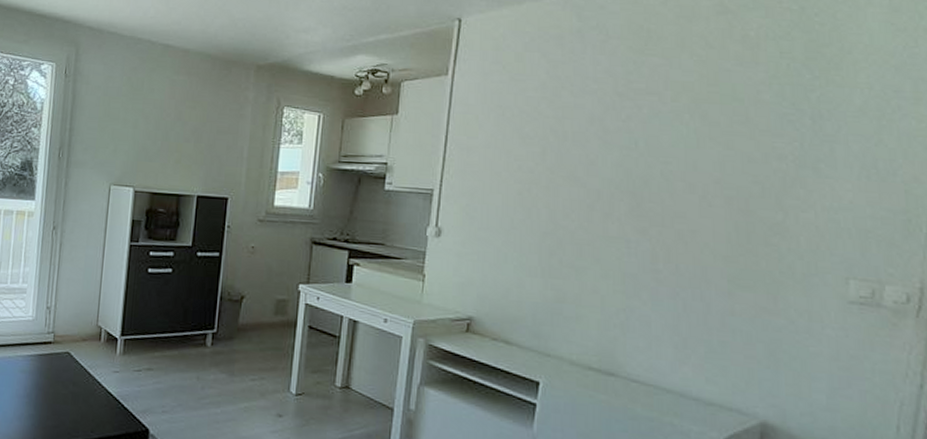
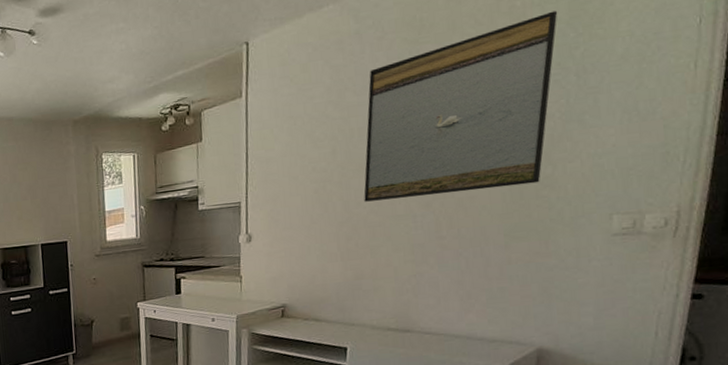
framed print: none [573,48,794,228] -> present [364,10,558,202]

